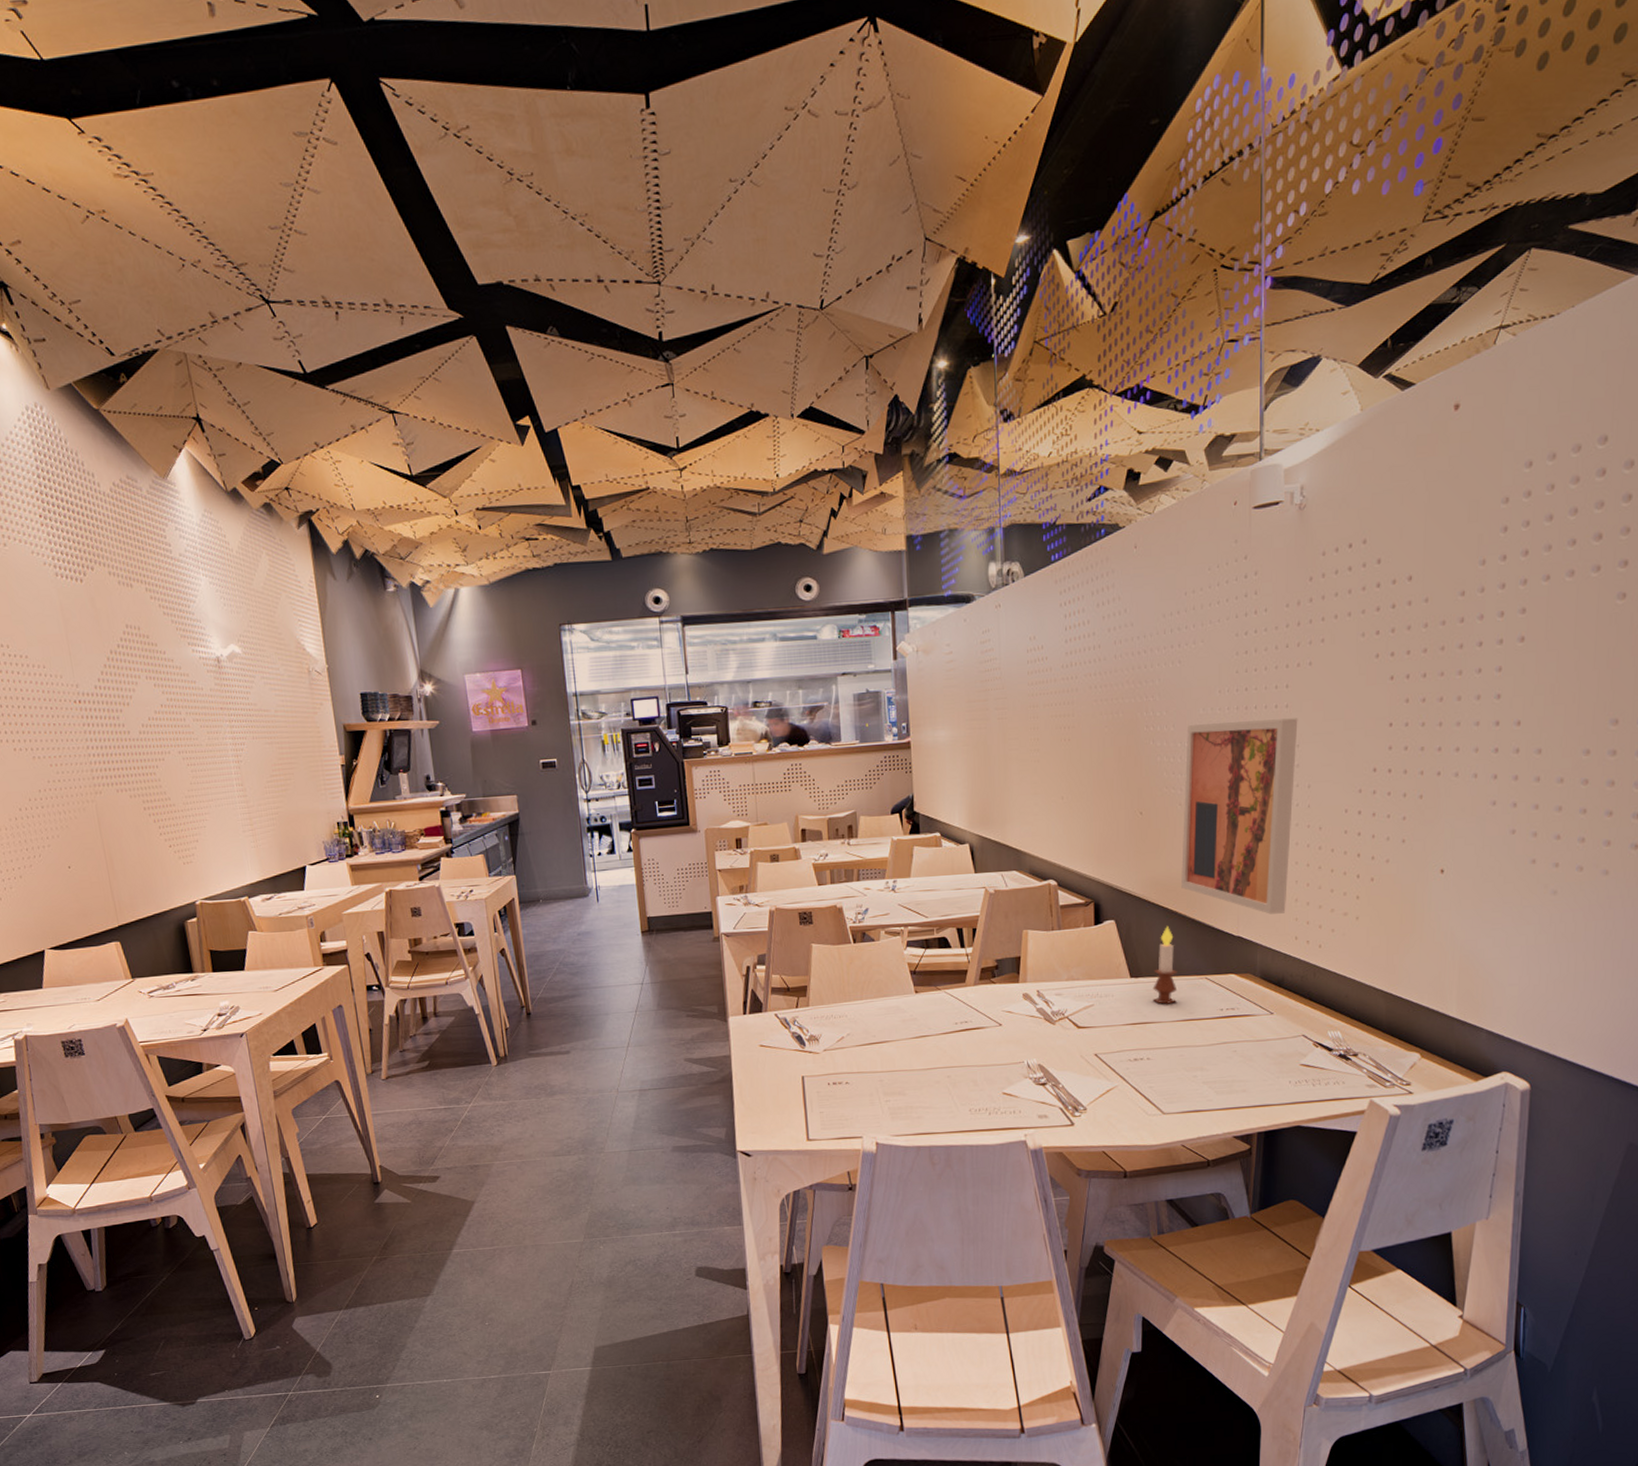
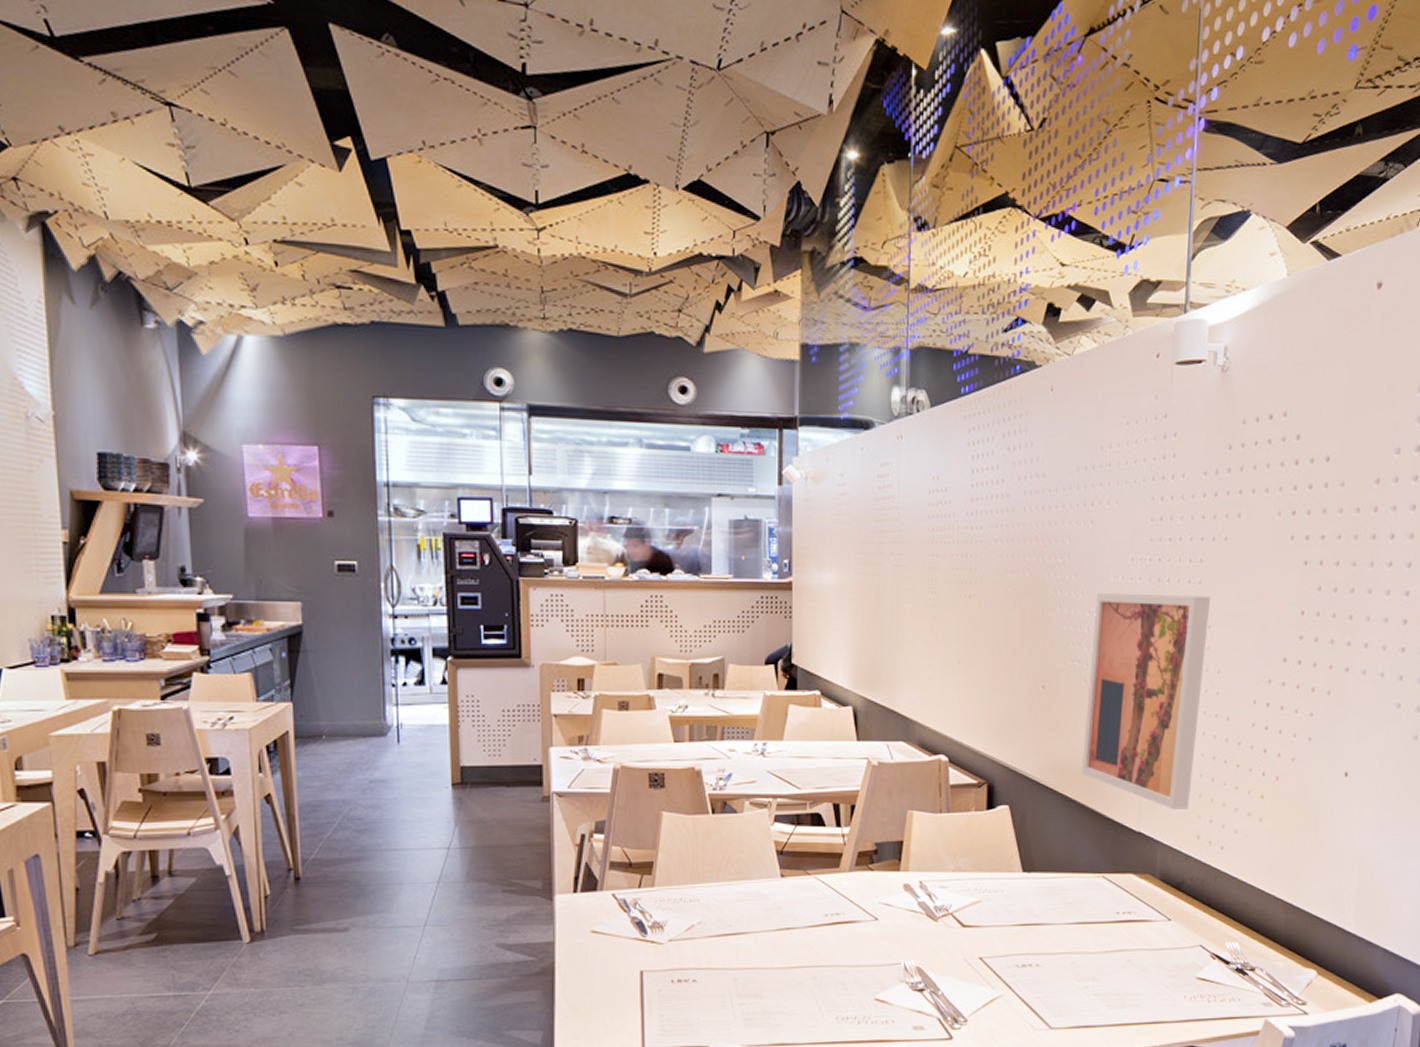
candle: present [1152,925,1178,1004] -> none [1045,815,1073,904]

